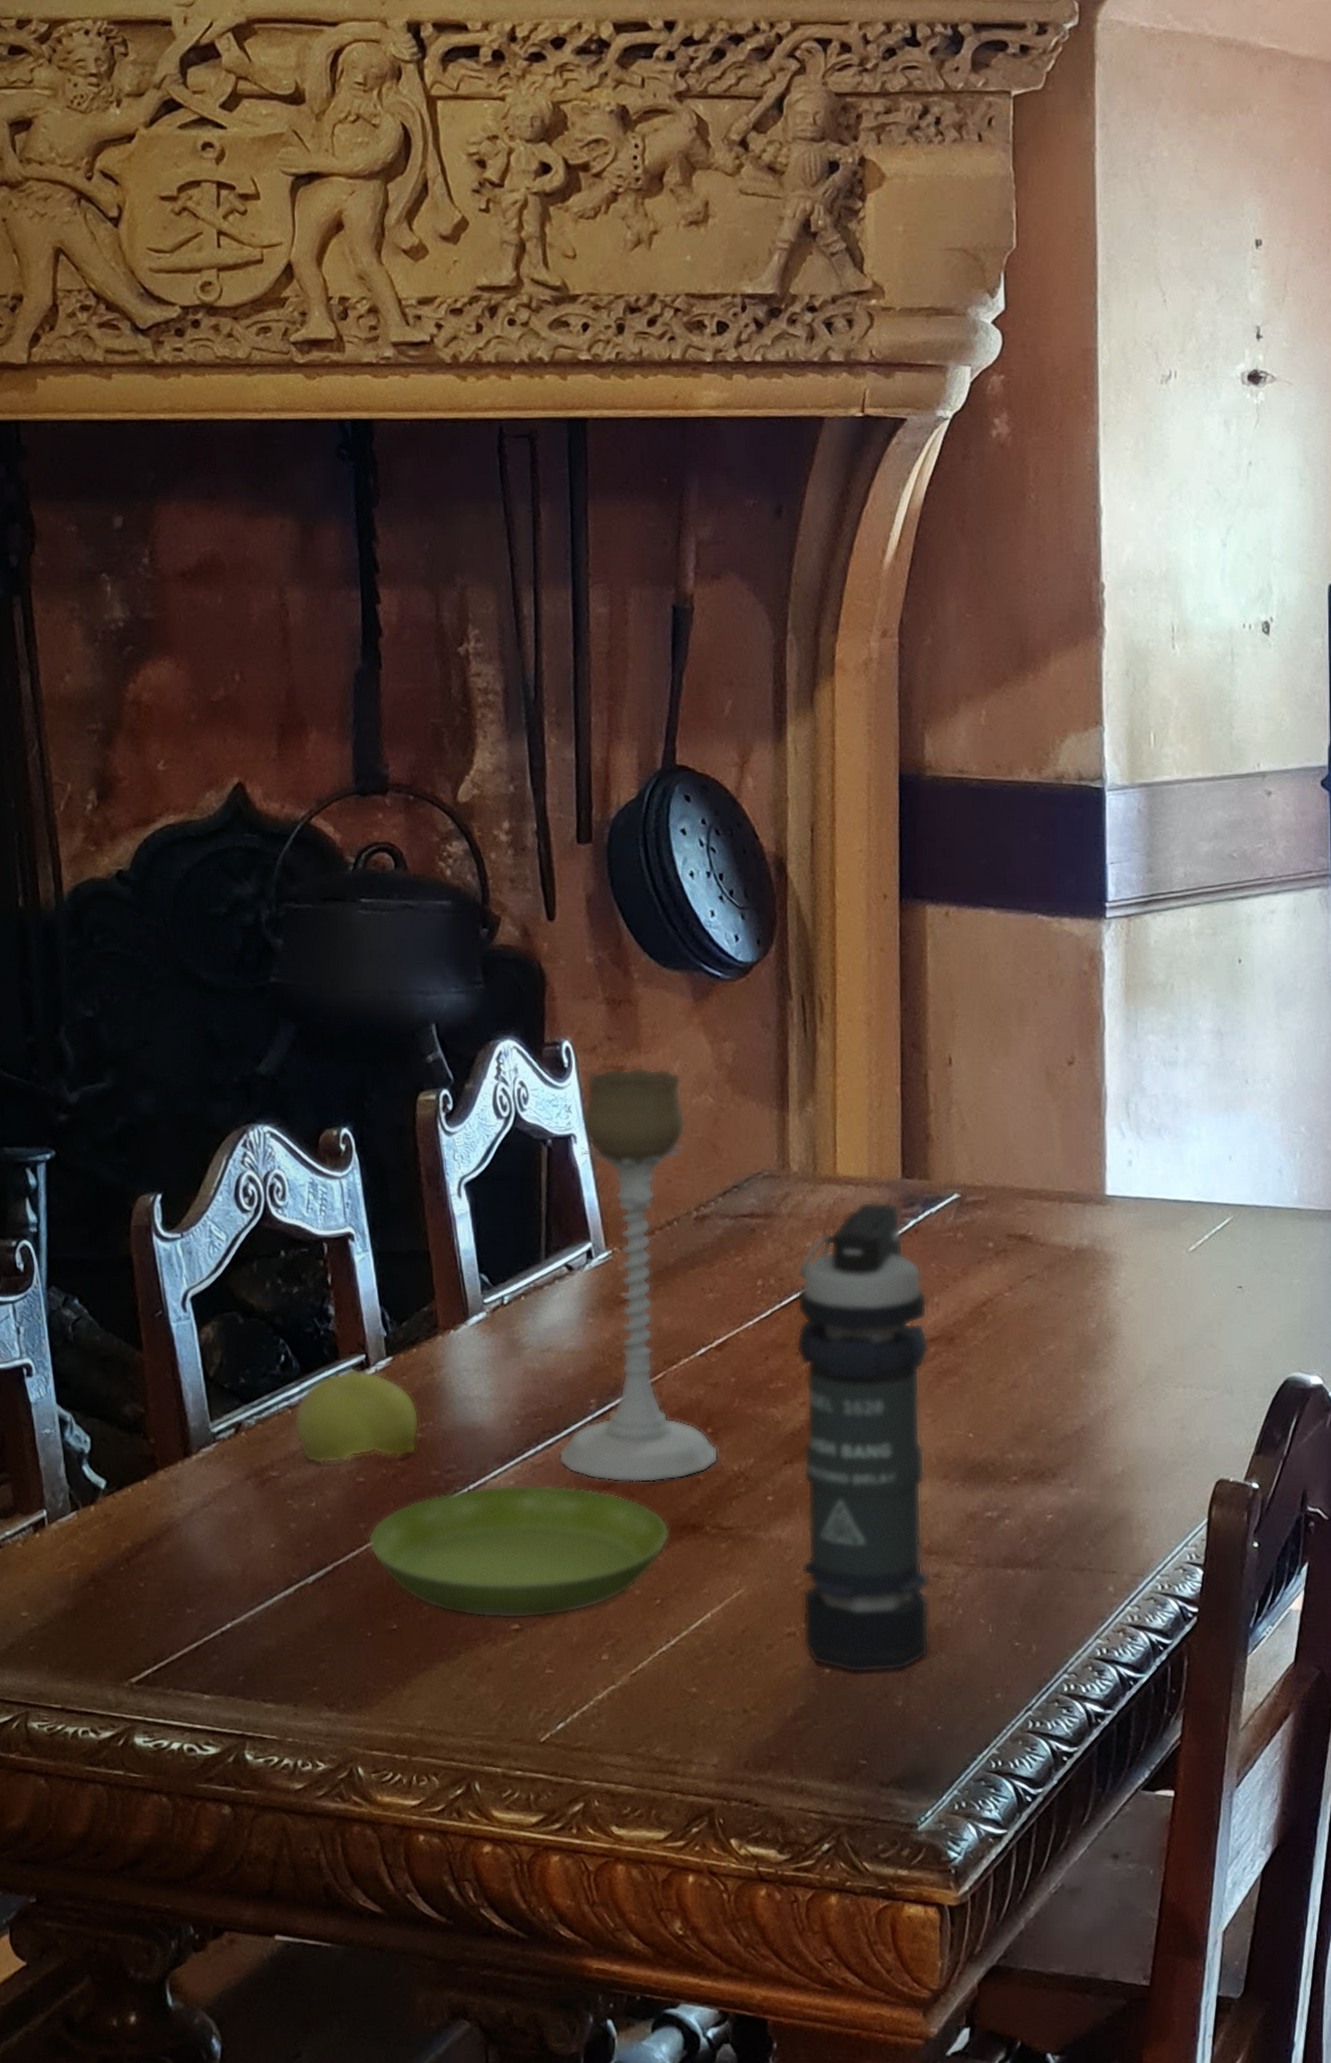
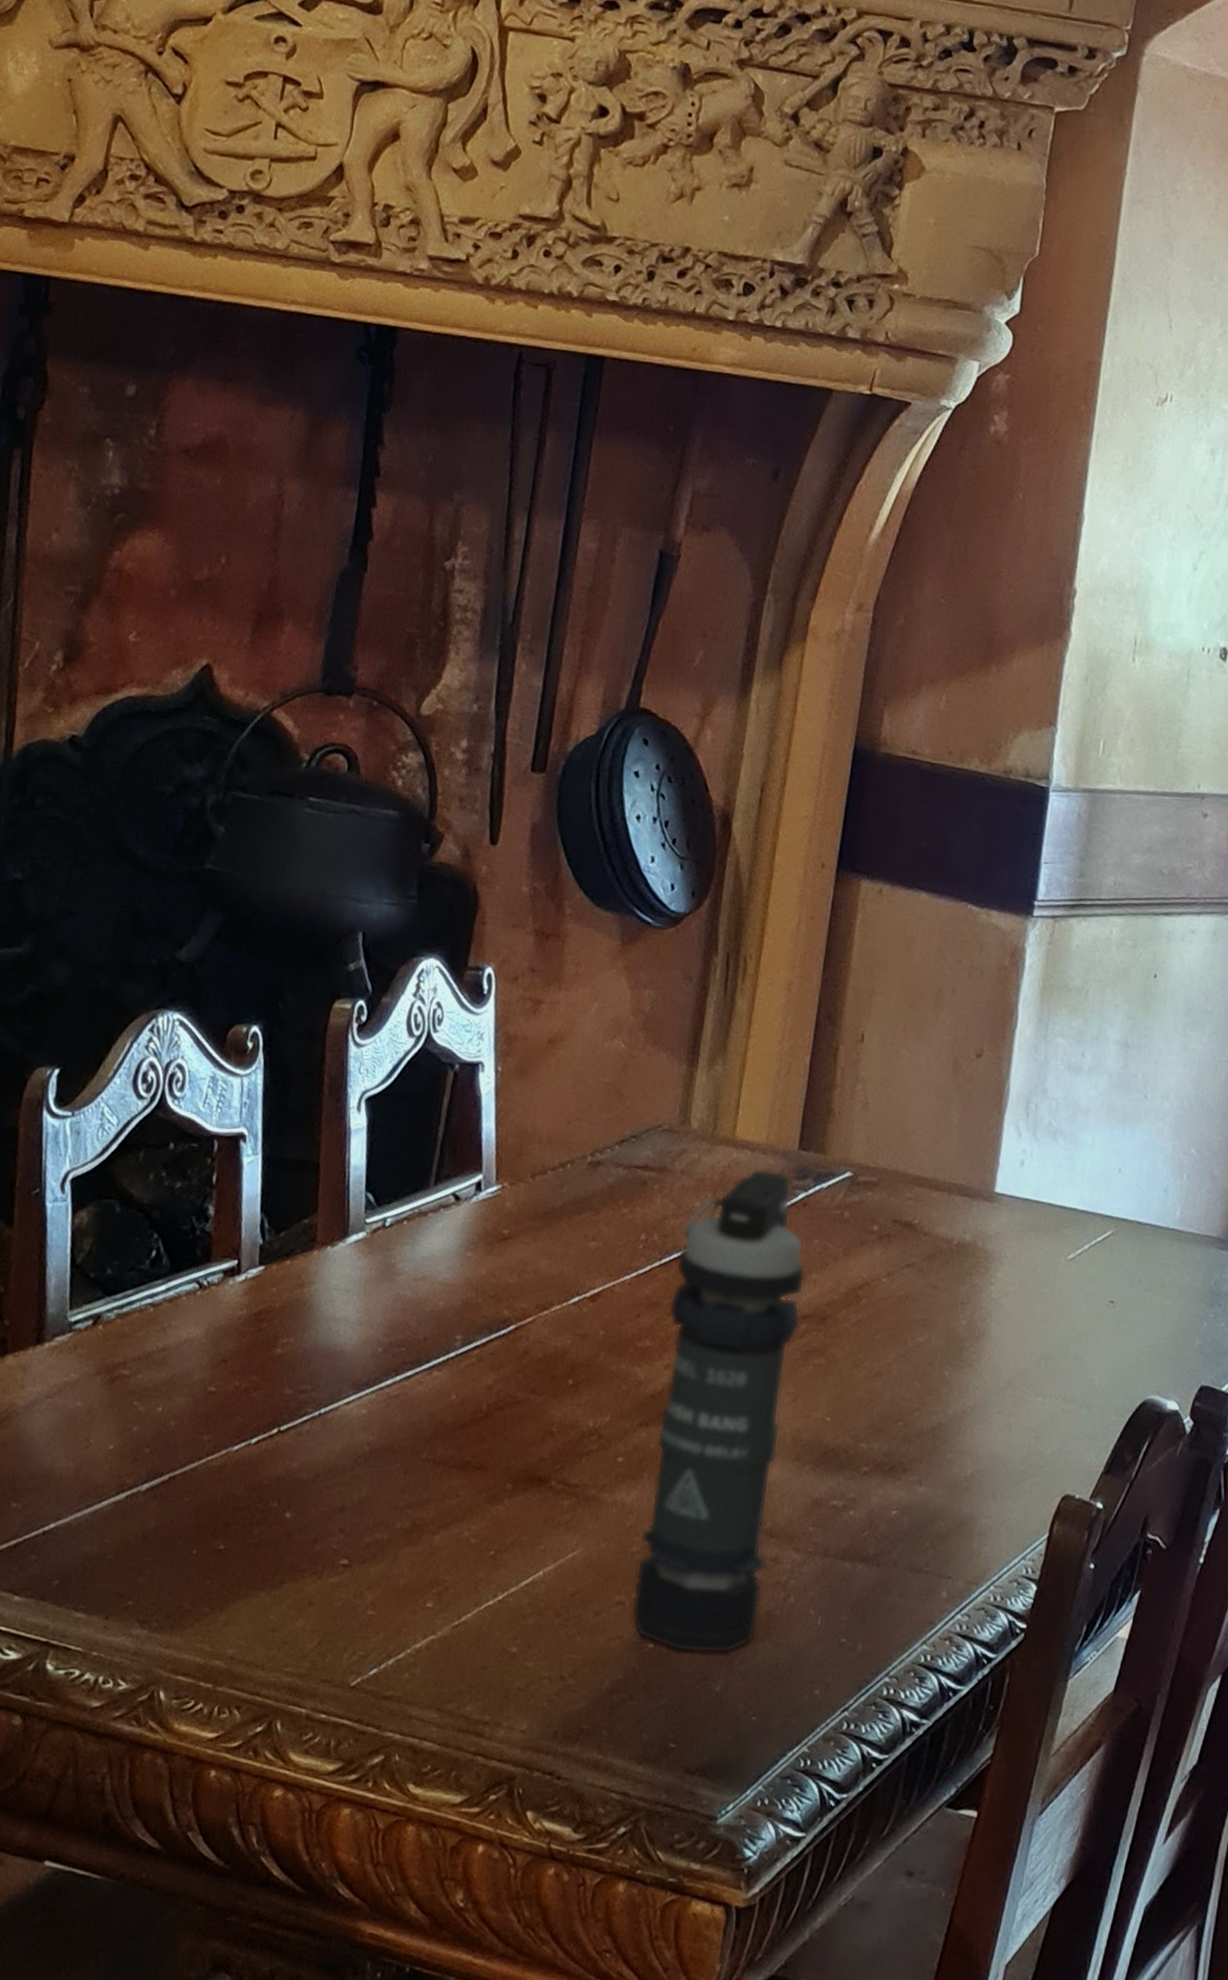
fruit: present [293,1367,420,1464] -> none [153,1271,282,1372]
saucer: present [367,1485,670,1619] -> none [208,1412,515,1556]
candle holder: present [558,1066,719,1483] -> none [414,1000,597,1429]

